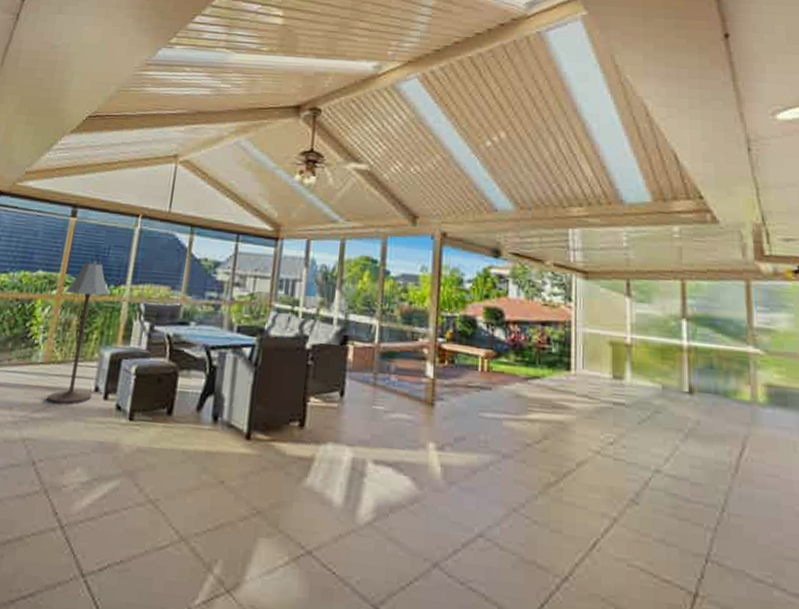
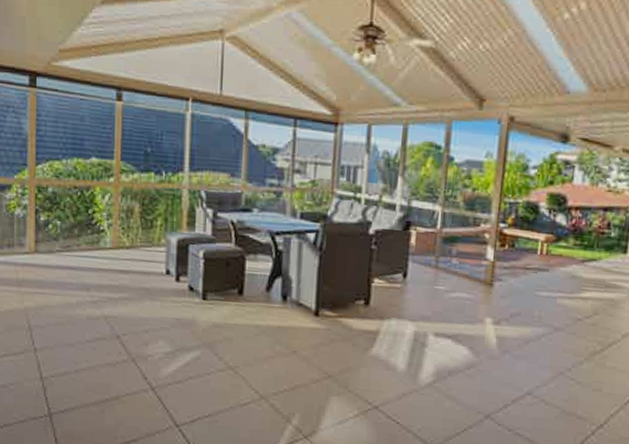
floor lamp: present [47,263,110,405] -> none [121,150,169,286]

